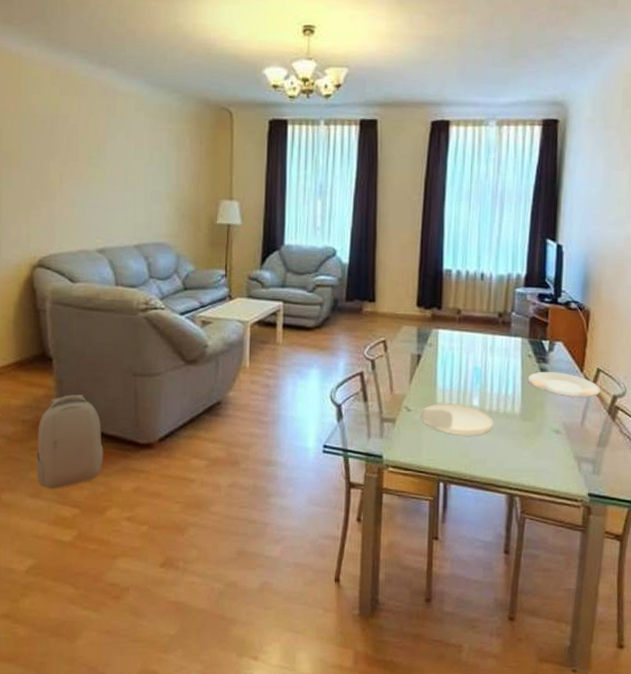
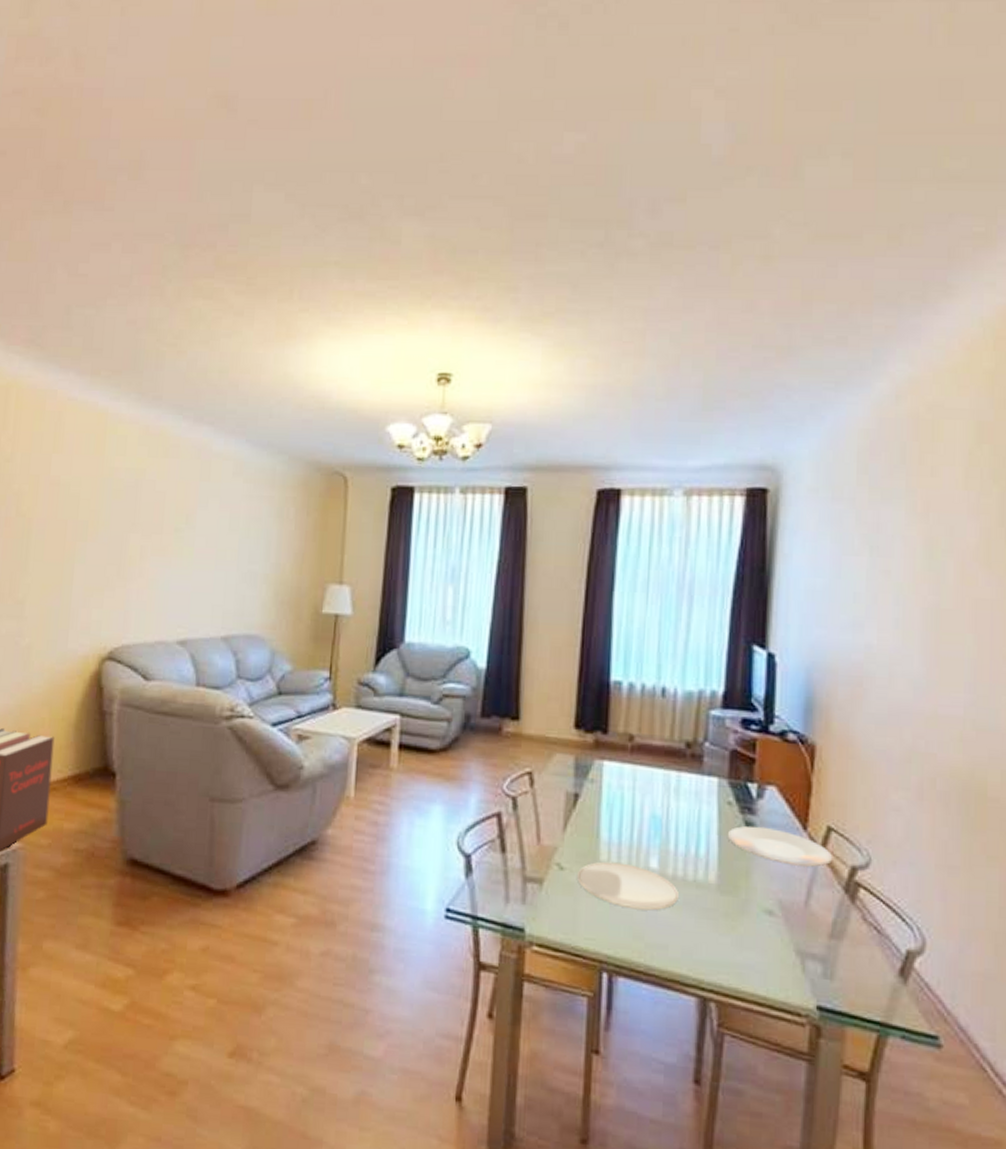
backpack: present [36,394,104,489] -> none [86,820,169,940]

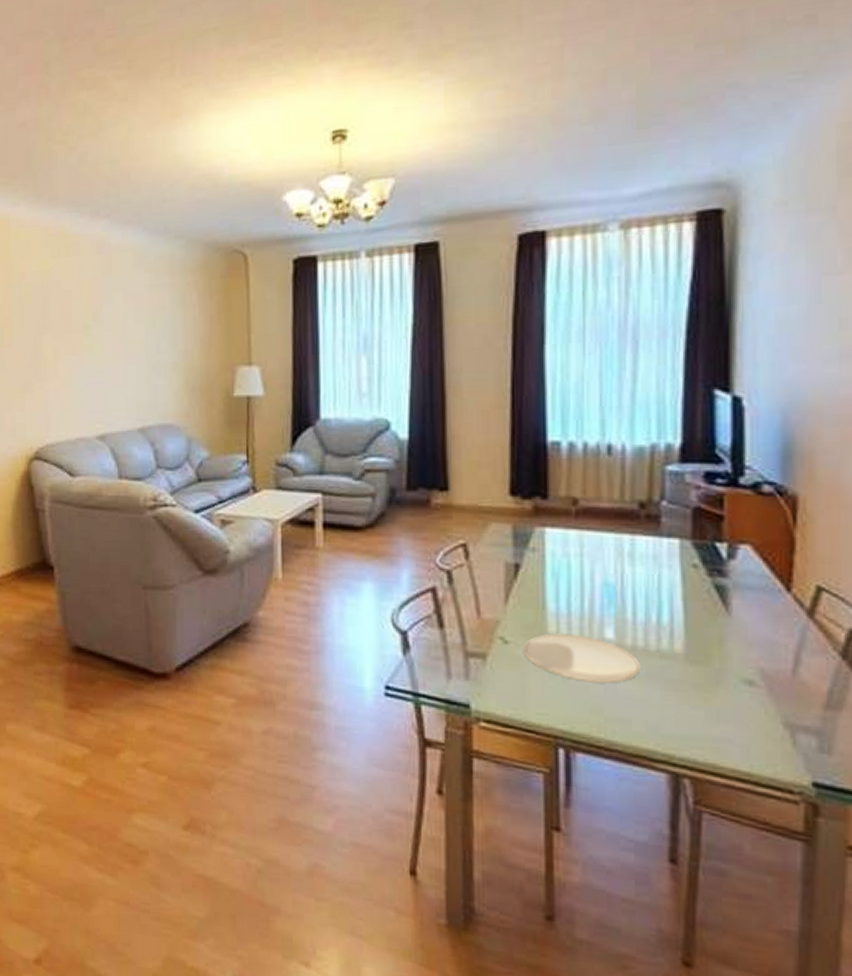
plate: present [727,825,833,867] -> none [693,589,826,632]

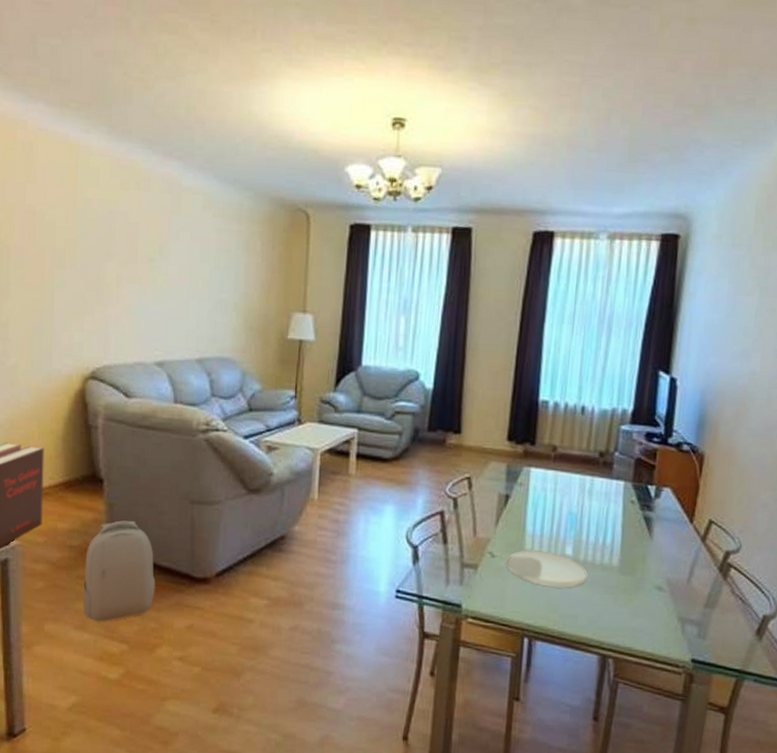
backpack: none [41,609,113,722] -> present [82,520,156,622]

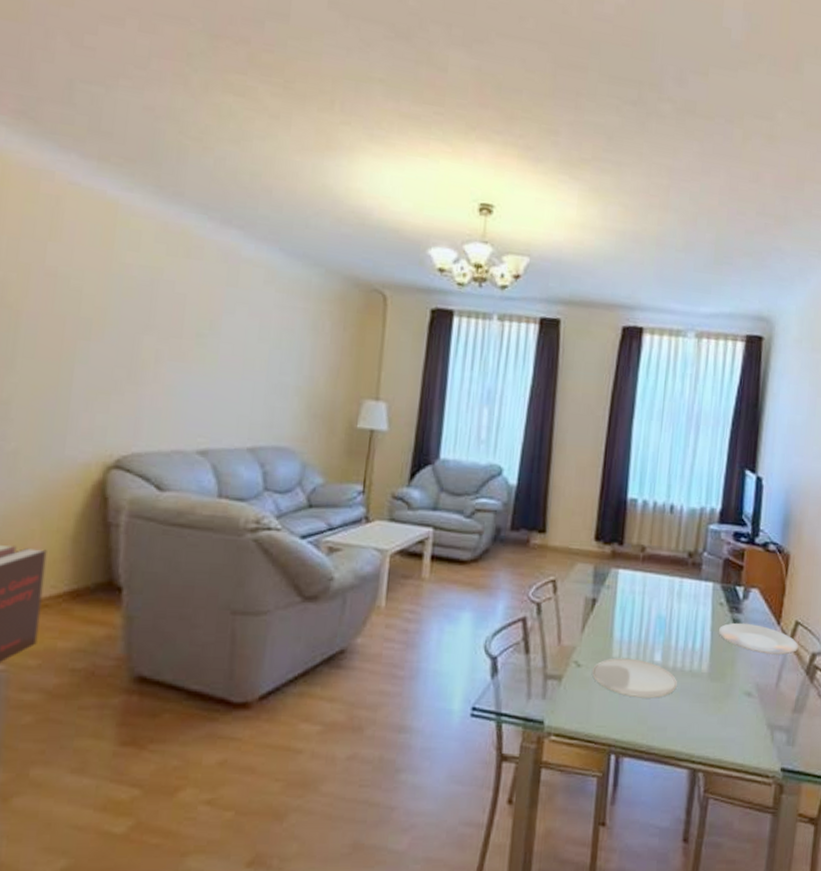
backpack: present [82,520,156,622] -> none [84,636,182,762]
plate: none [629,520,712,552] -> present [718,622,799,655]

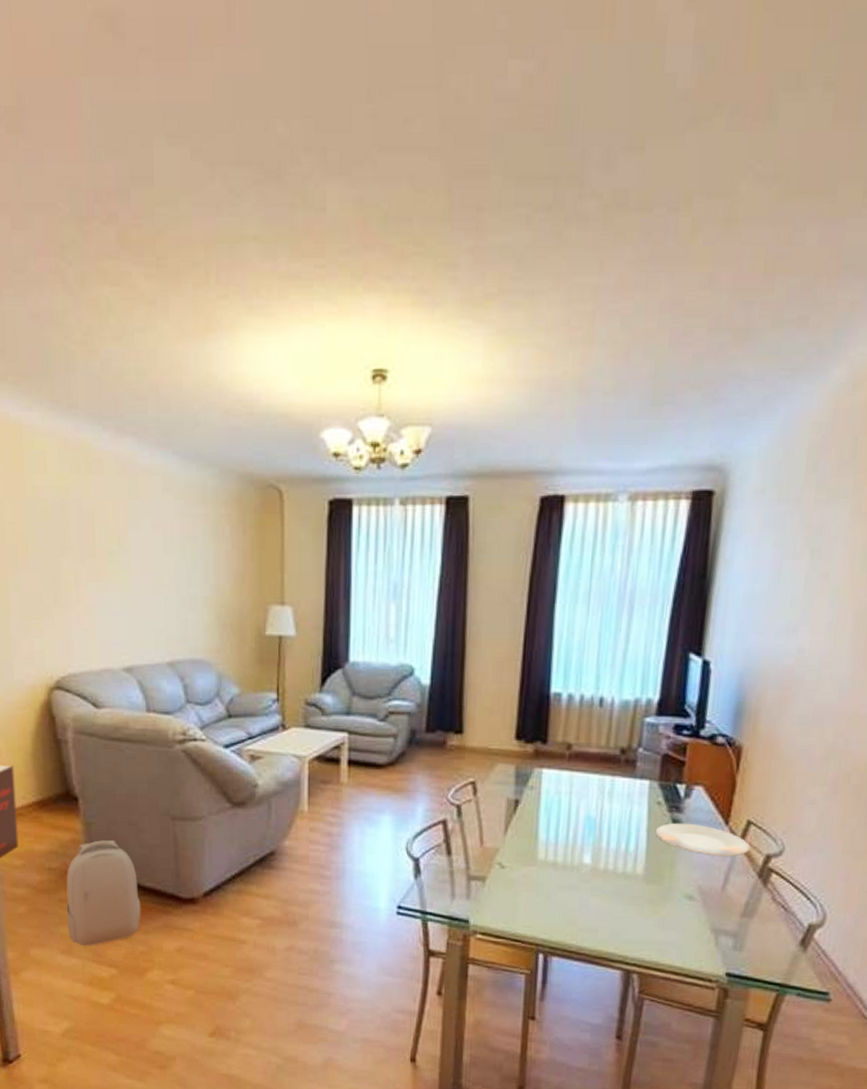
backpack: none [84,636,182,762] -> present [66,839,141,946]
plate: present [592,658,677,698] -> none [517,859,609,900]

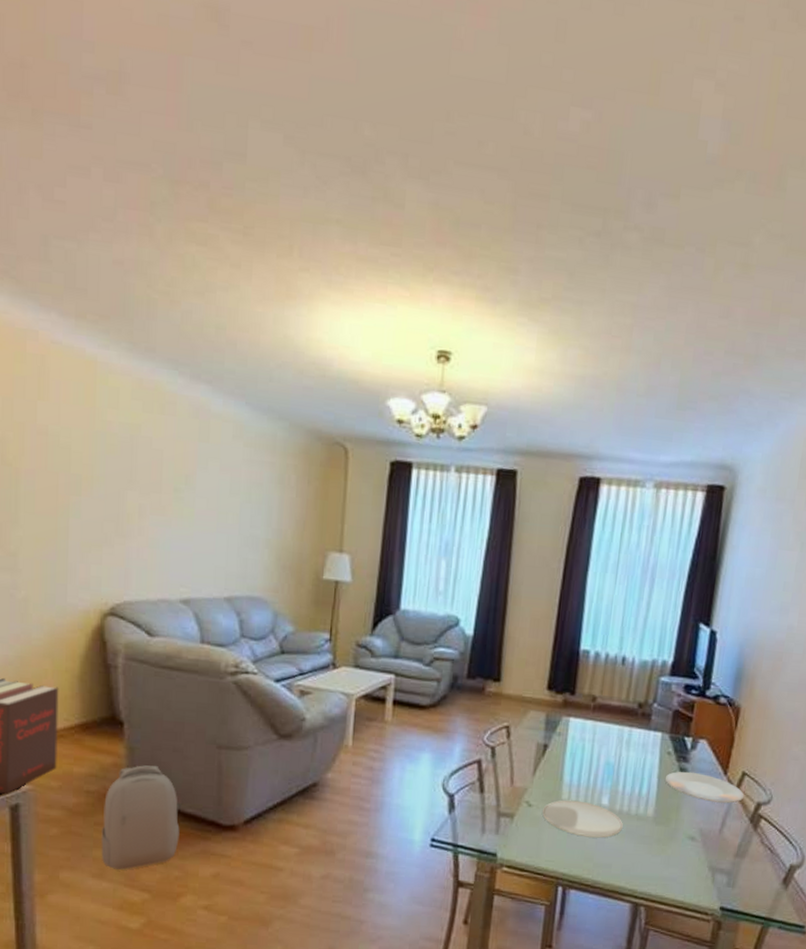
plate: none [517,859,609,900] -> present [542,799,623,838]

